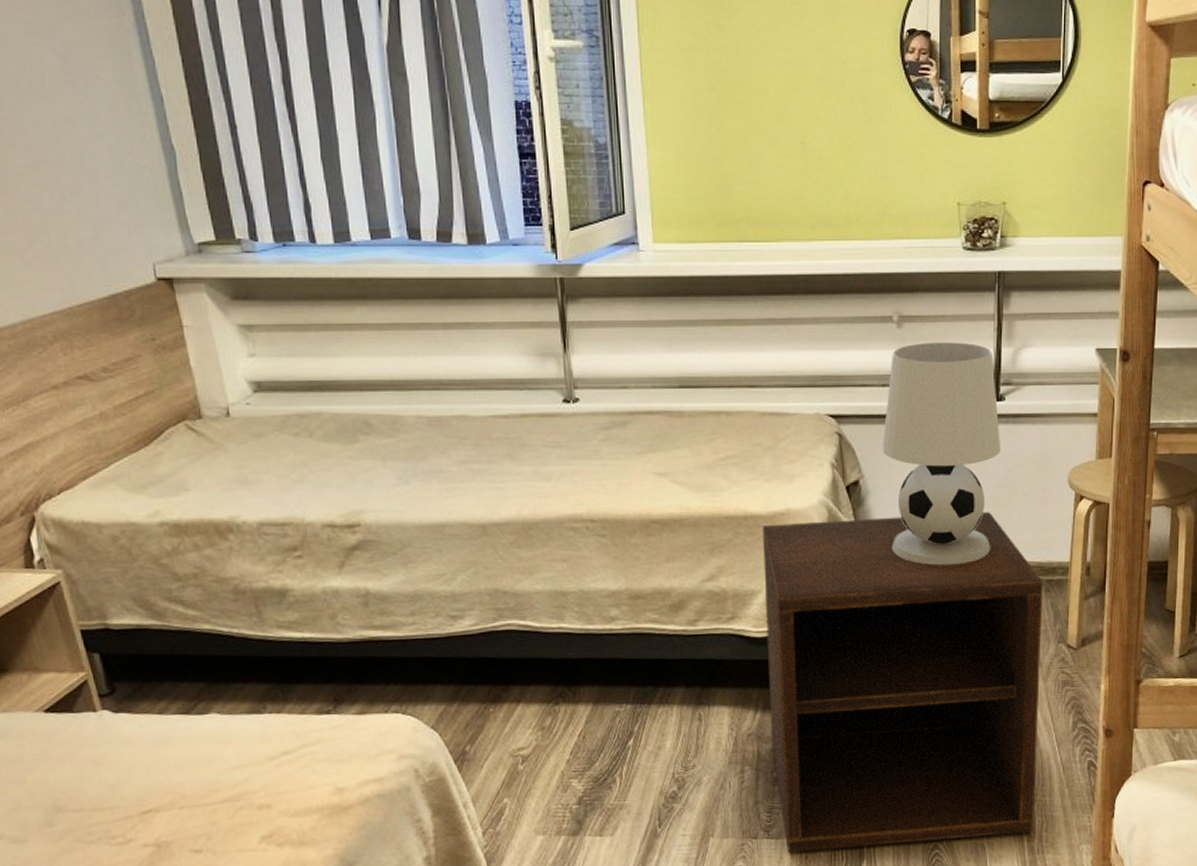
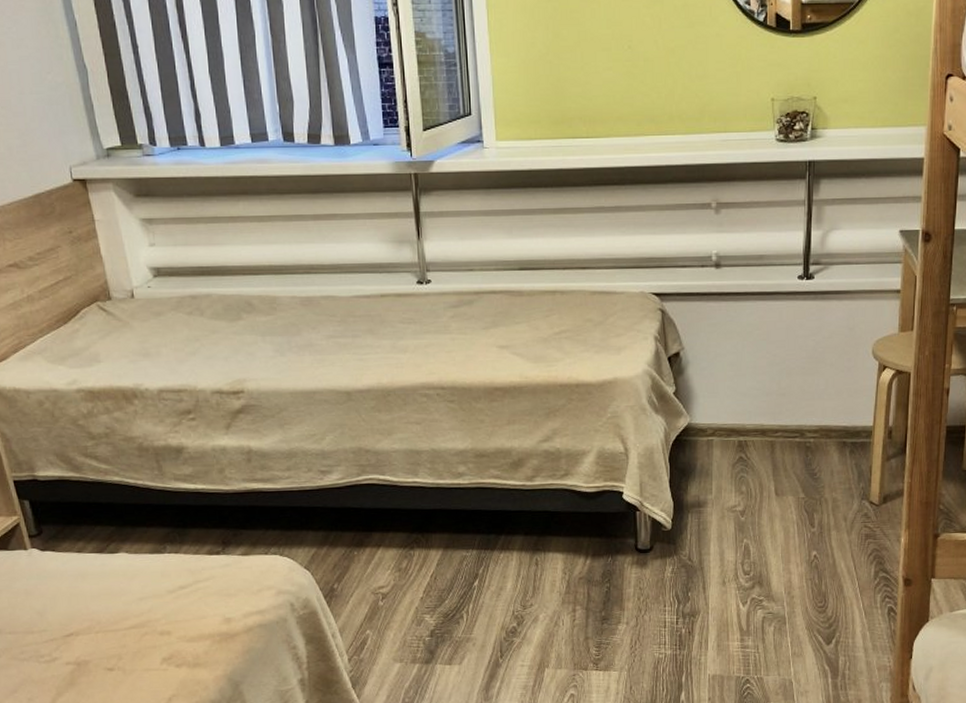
nightstand: present [763,512,1043,853] -> none [593,381,848,683]
table lamp: present [882,342,1000,566] -> none [701,226,809,429]

